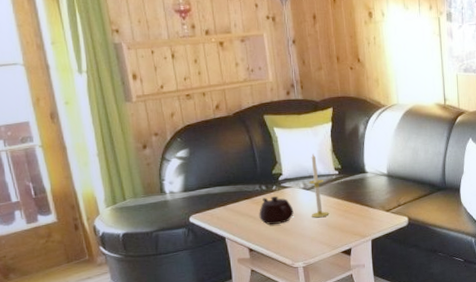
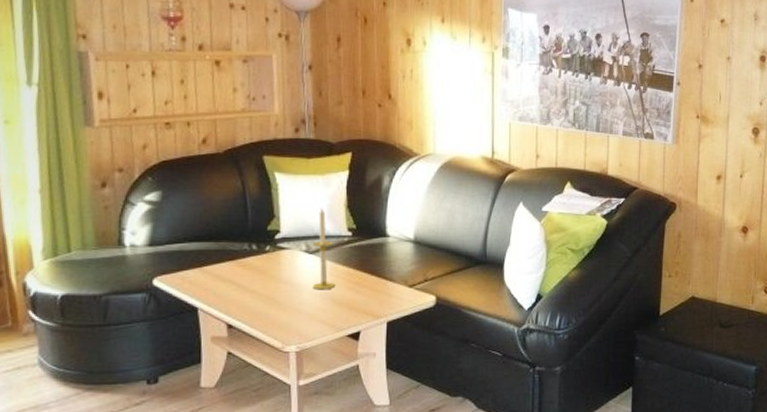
teapot: present [259,197,294,225] -> none [244,259,290,295]

